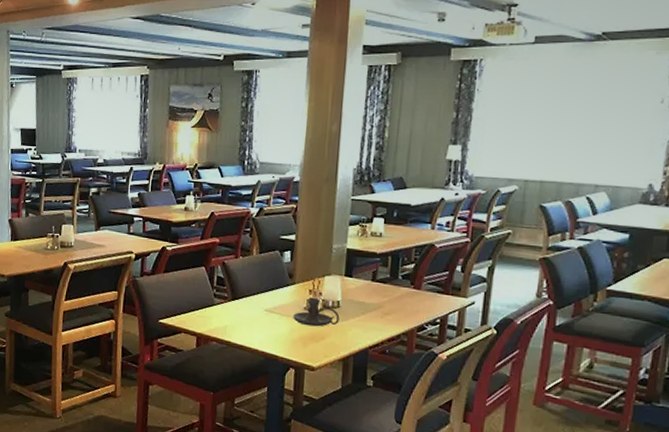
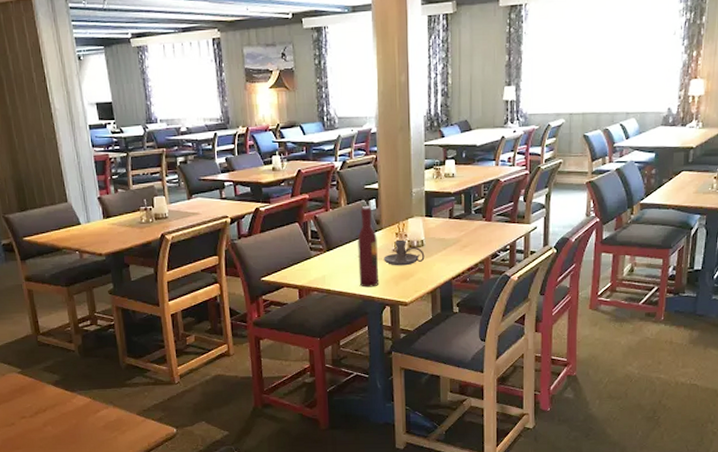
wine bottle: none [263,257,288,346] -> present [358,206,380,288]

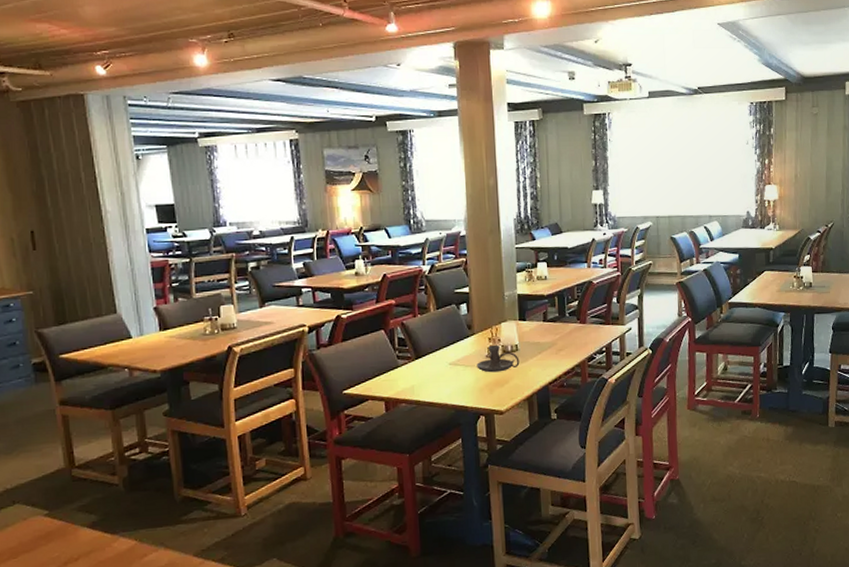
wine bottle: present [358,206,380,288] -> none [448,311,473,397]

